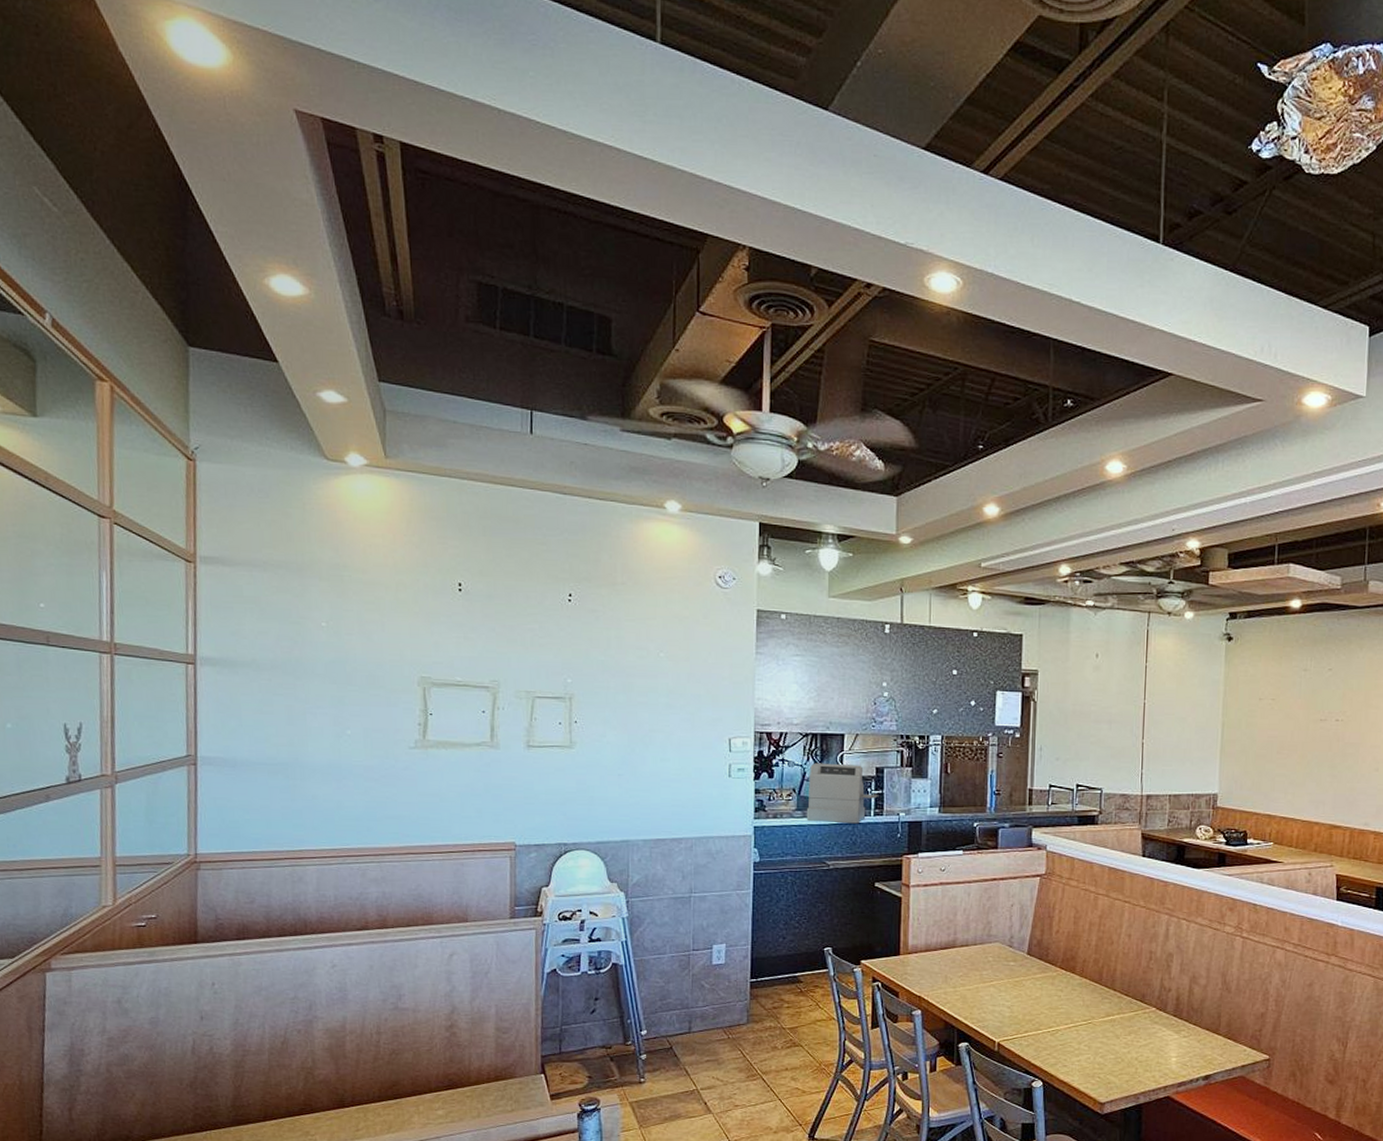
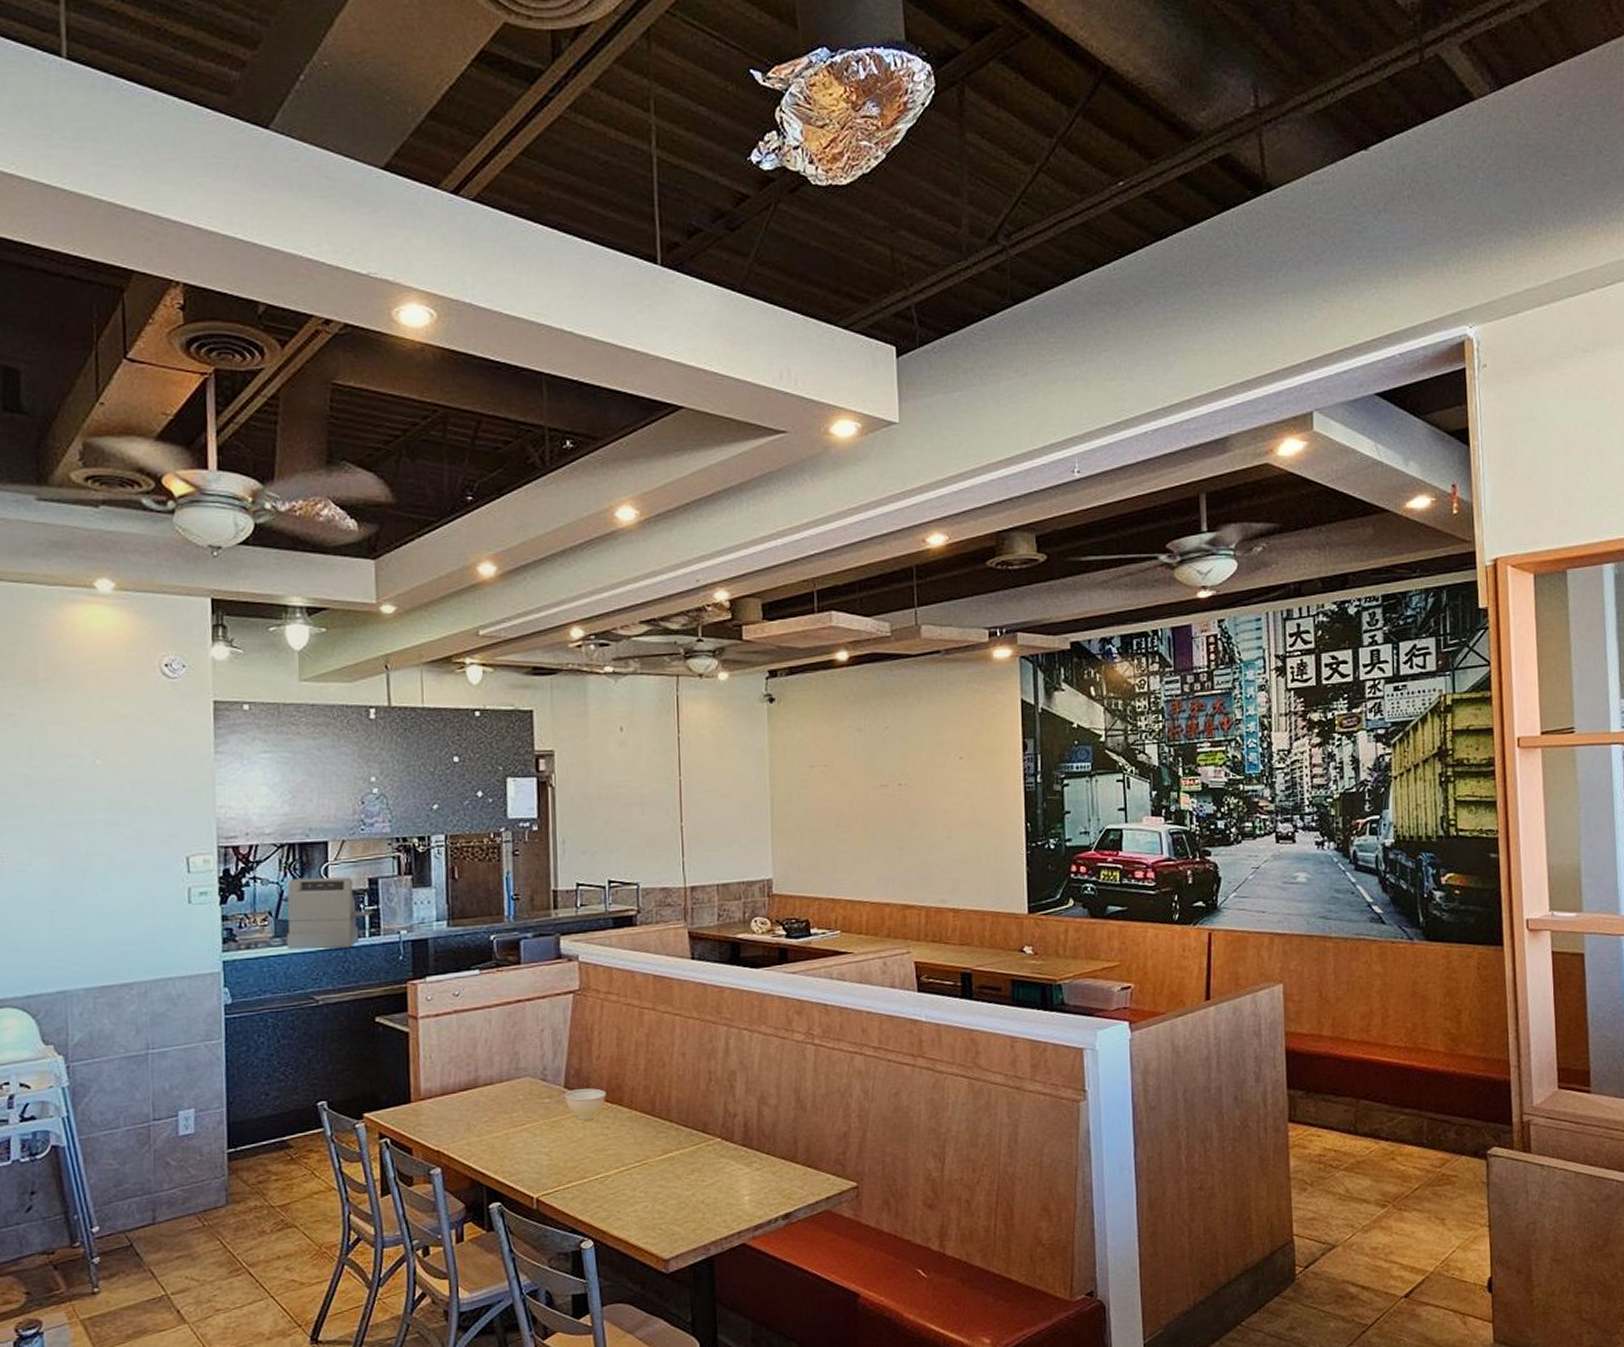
bowl: none [1027,957,1062,983] -> present [564,1088,607,1121]

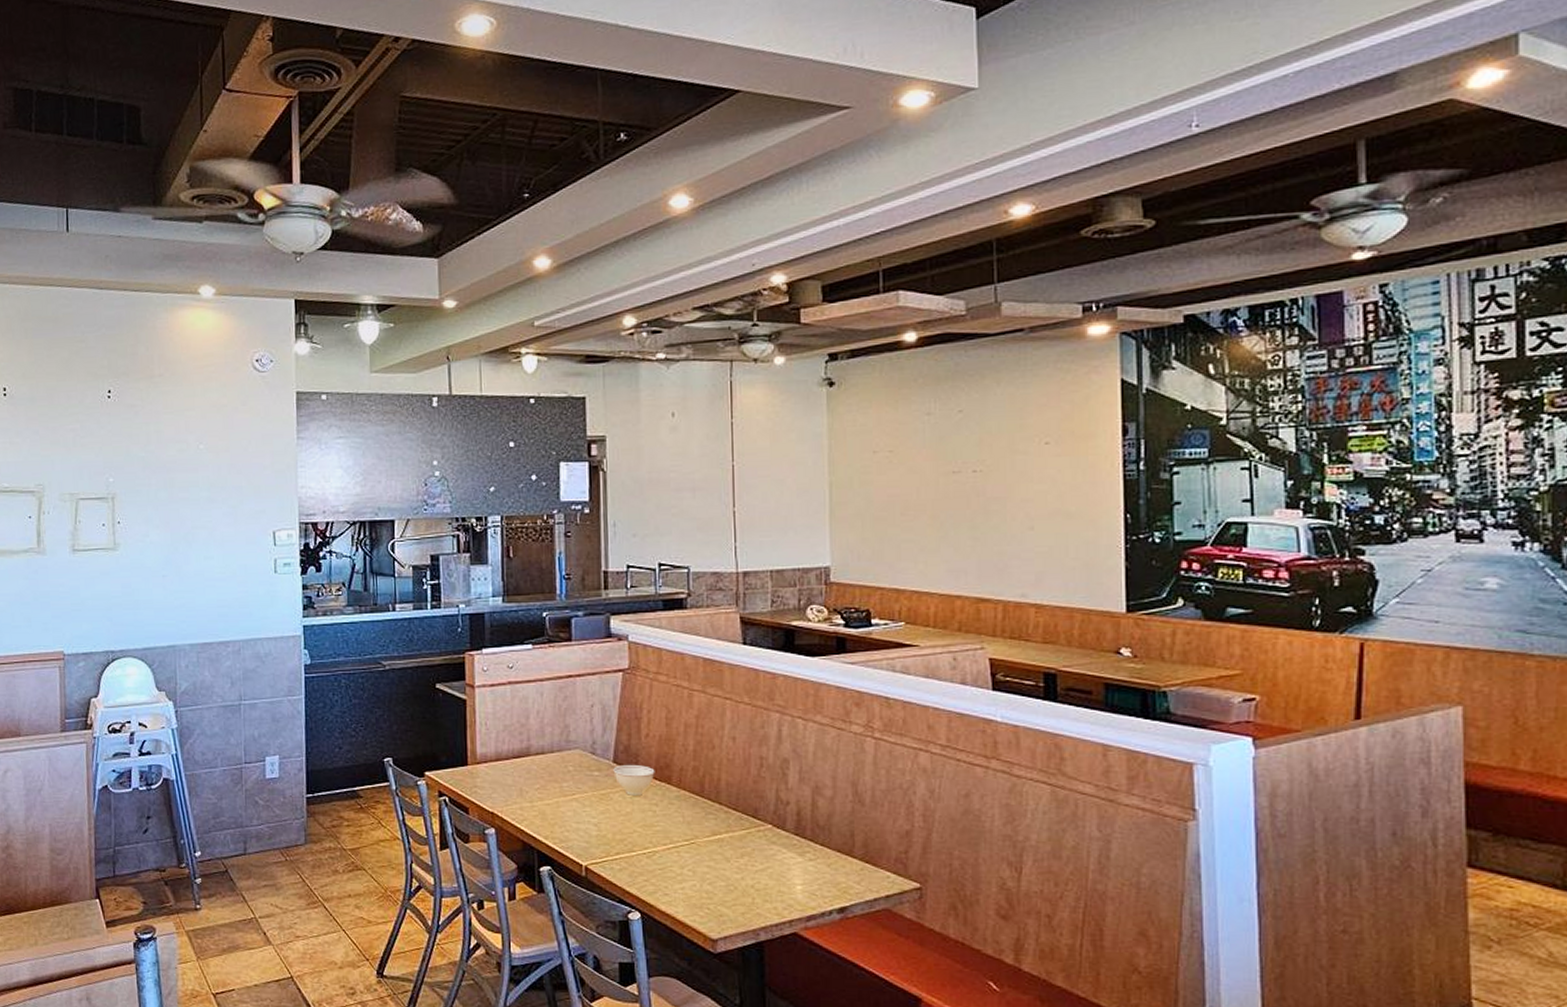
cash register: present [286,877,374,950] -> none [357,552,436,619]

